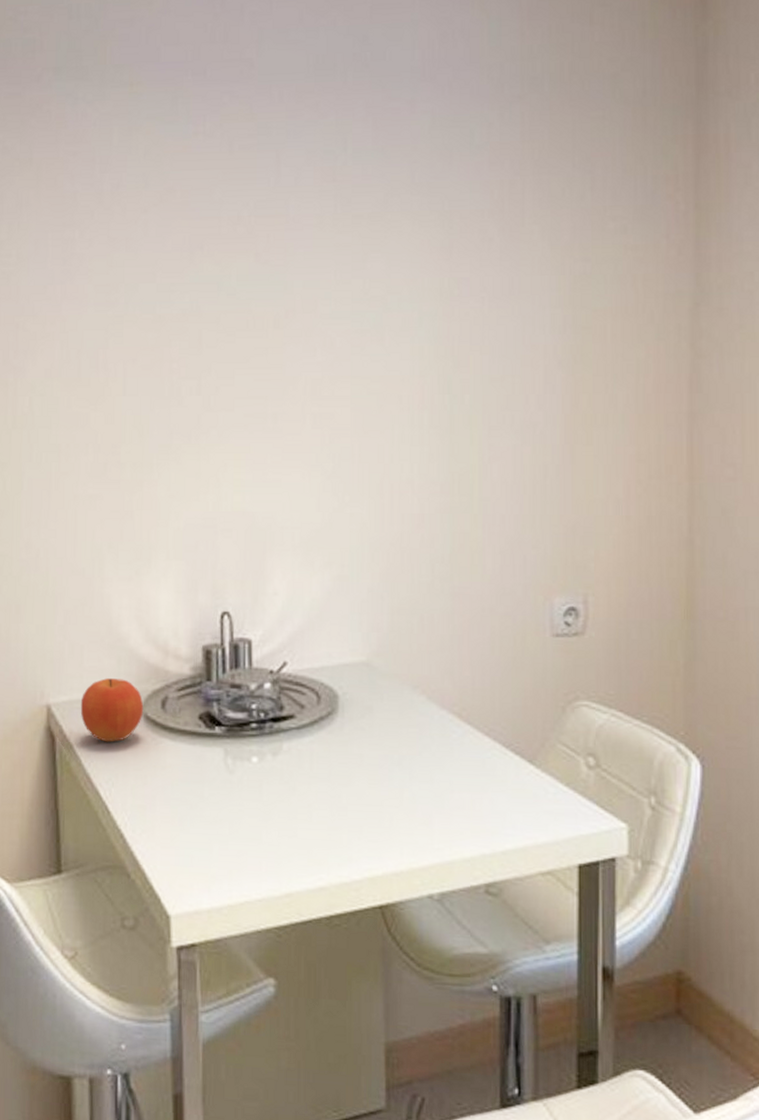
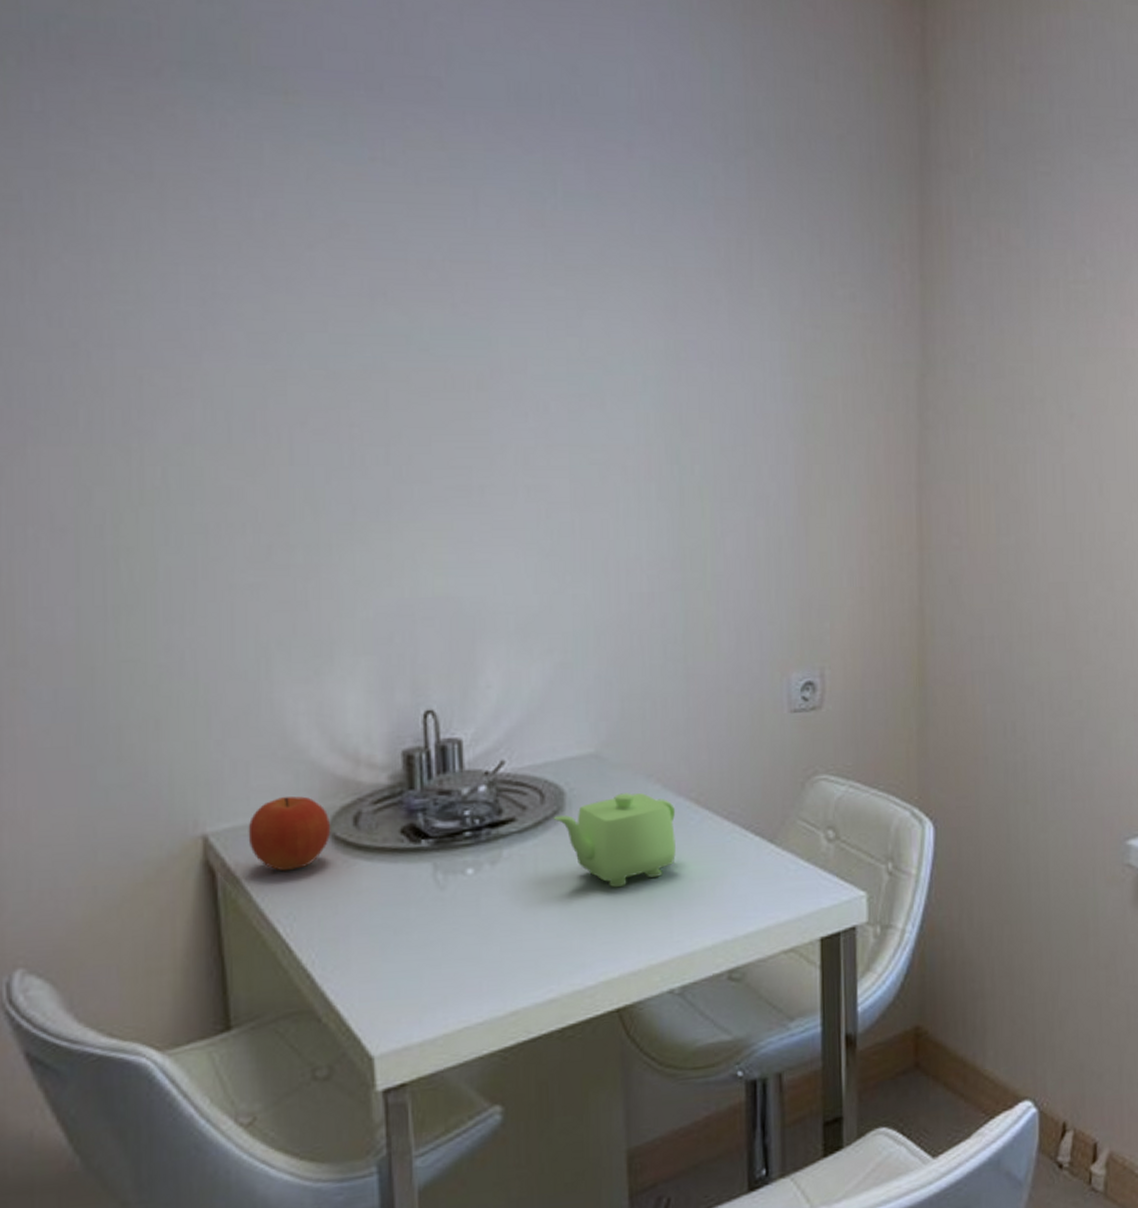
teapot: none [327,701,439,790] -> present [553,793,676,888]

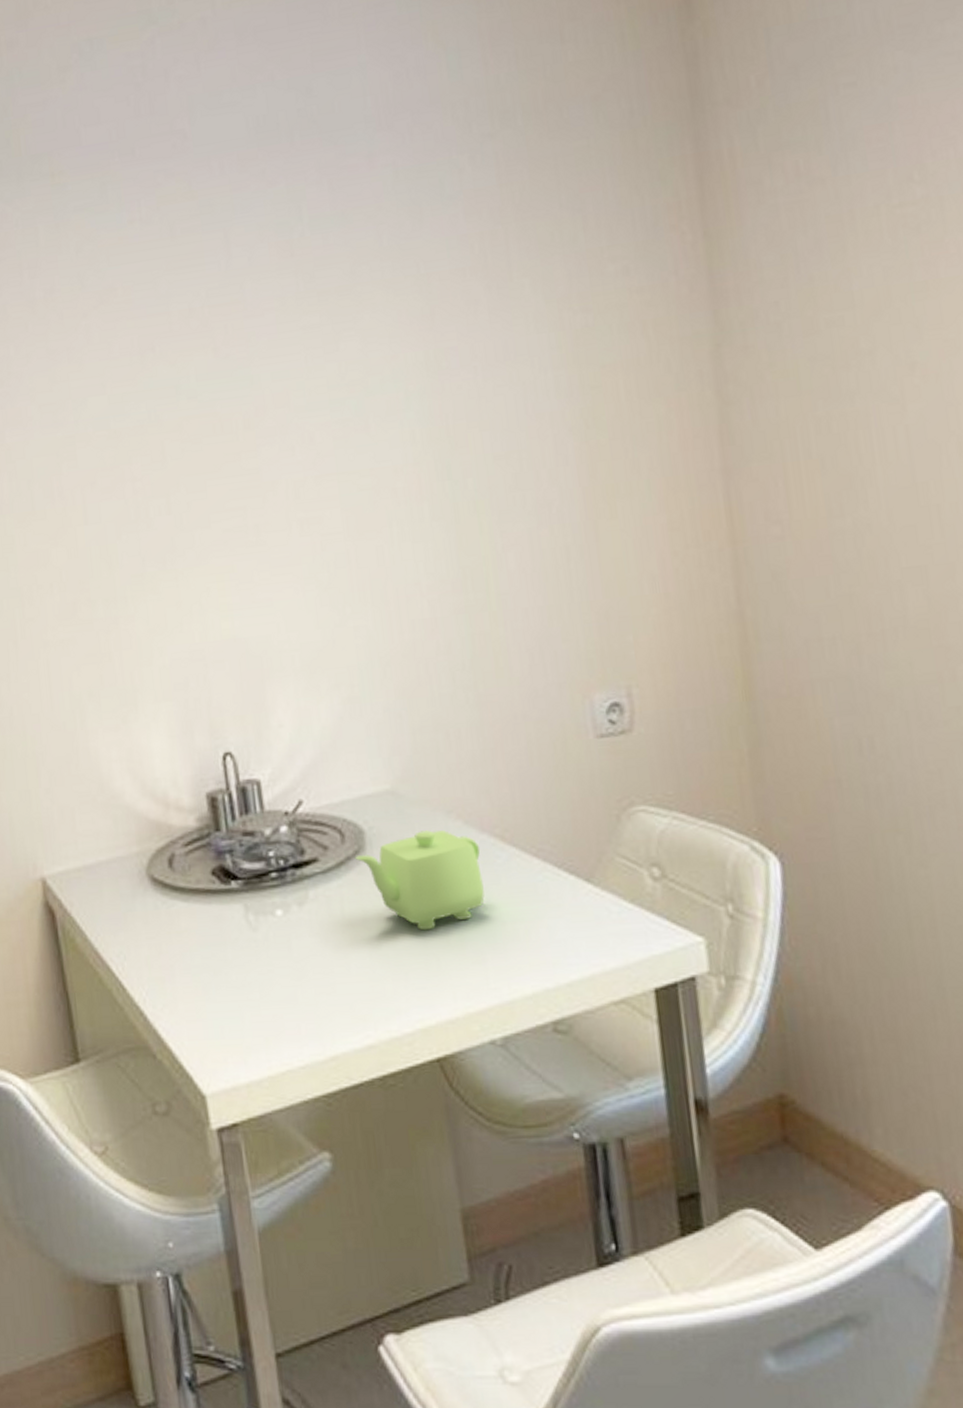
fruit: present [248,796,331,871] -> none [78,840,150,912]

